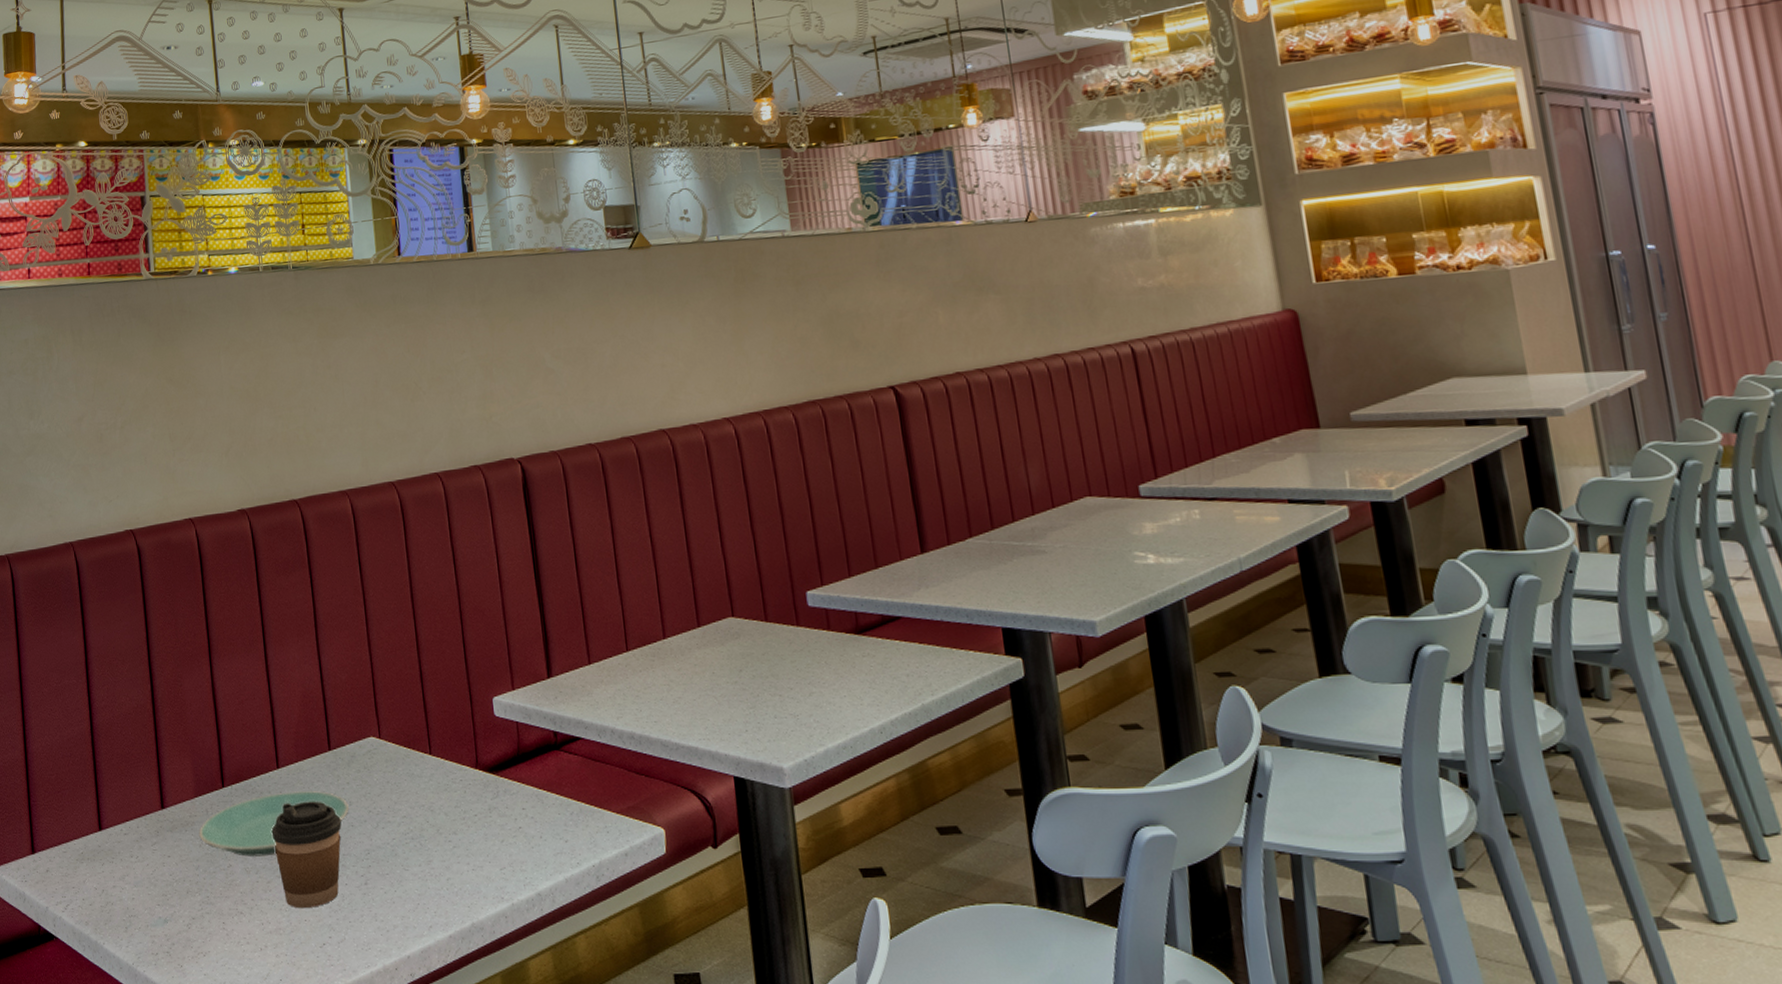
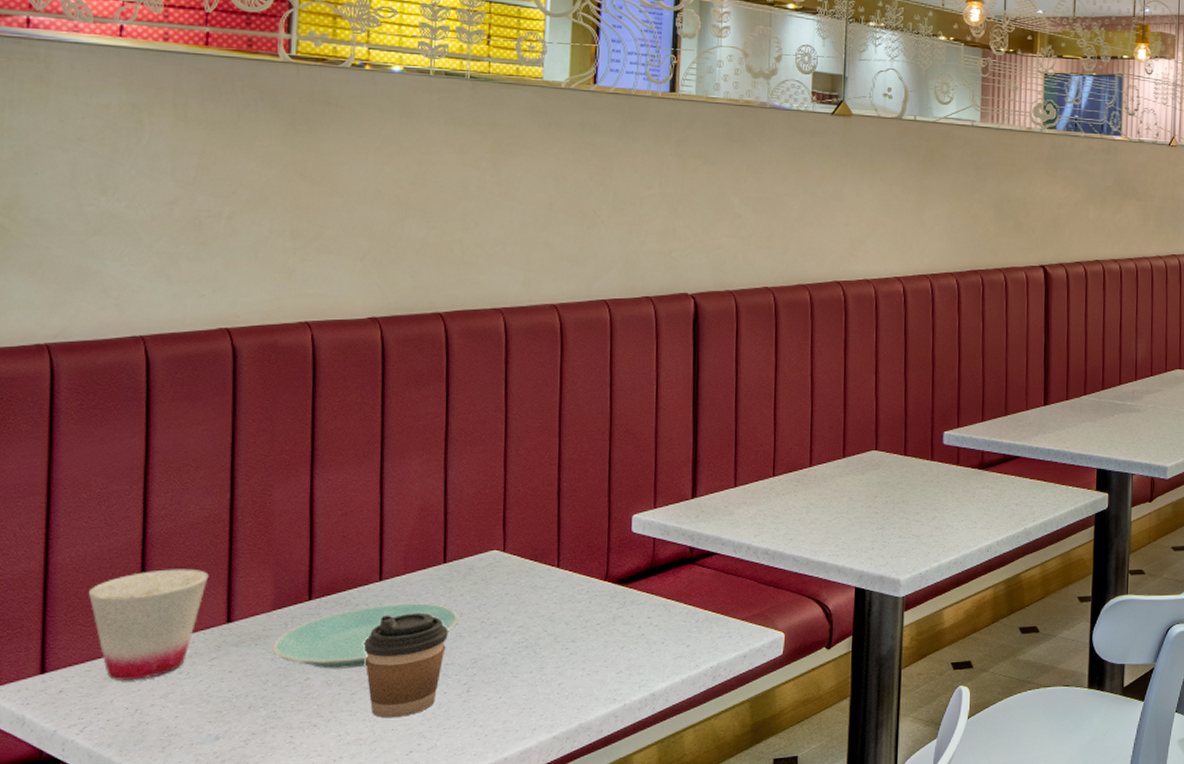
cup: none [57,757,143,863] -> present [88,568,209,681]

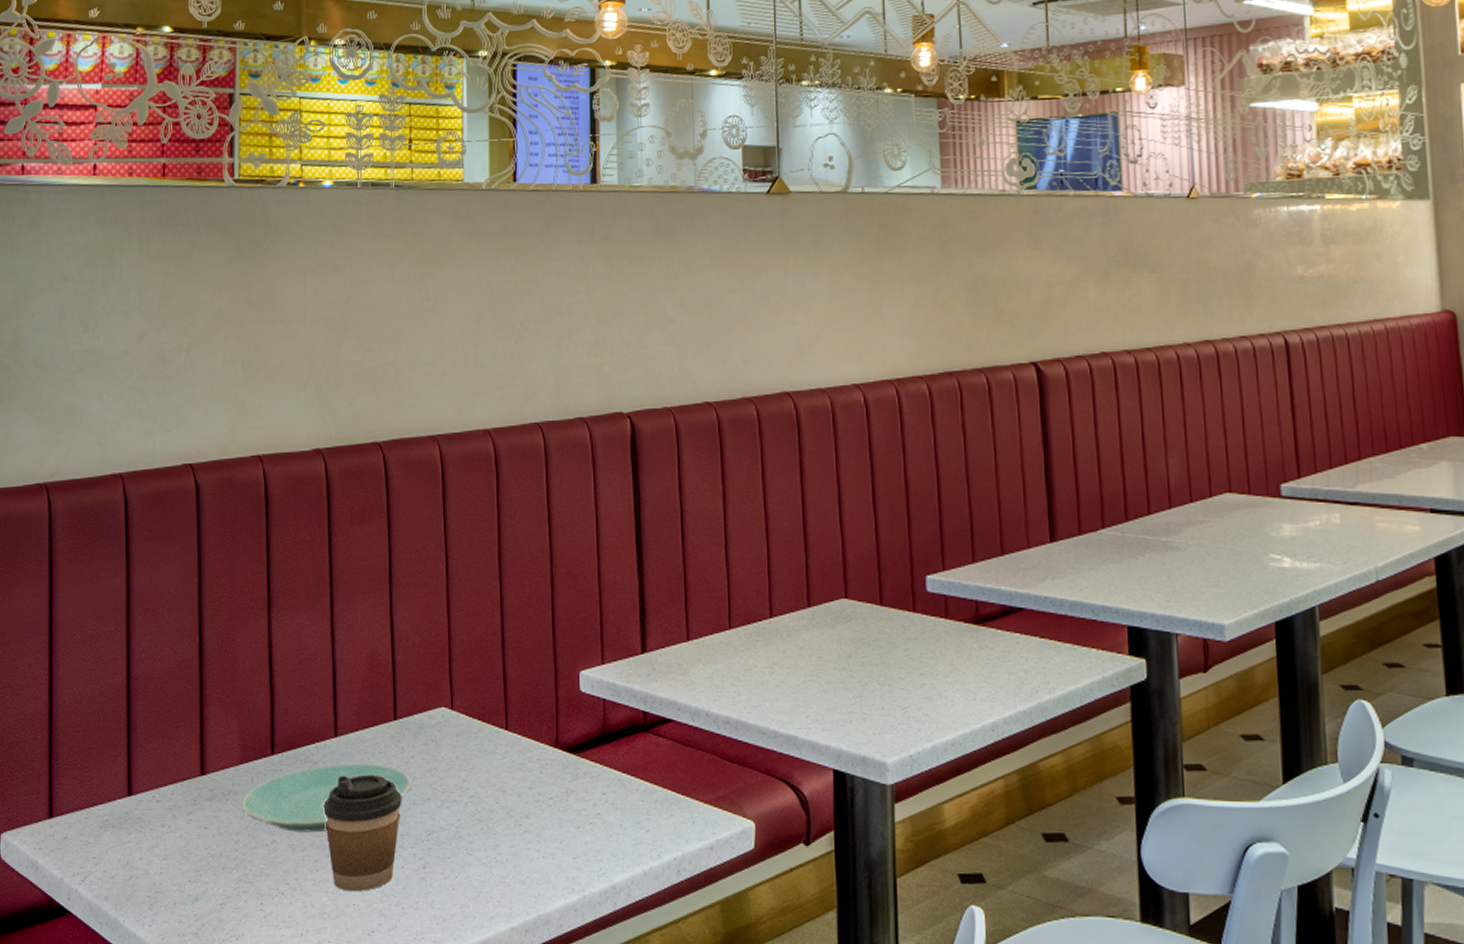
cup: present [88,568,209,681] -> none [84,715,184,832]

